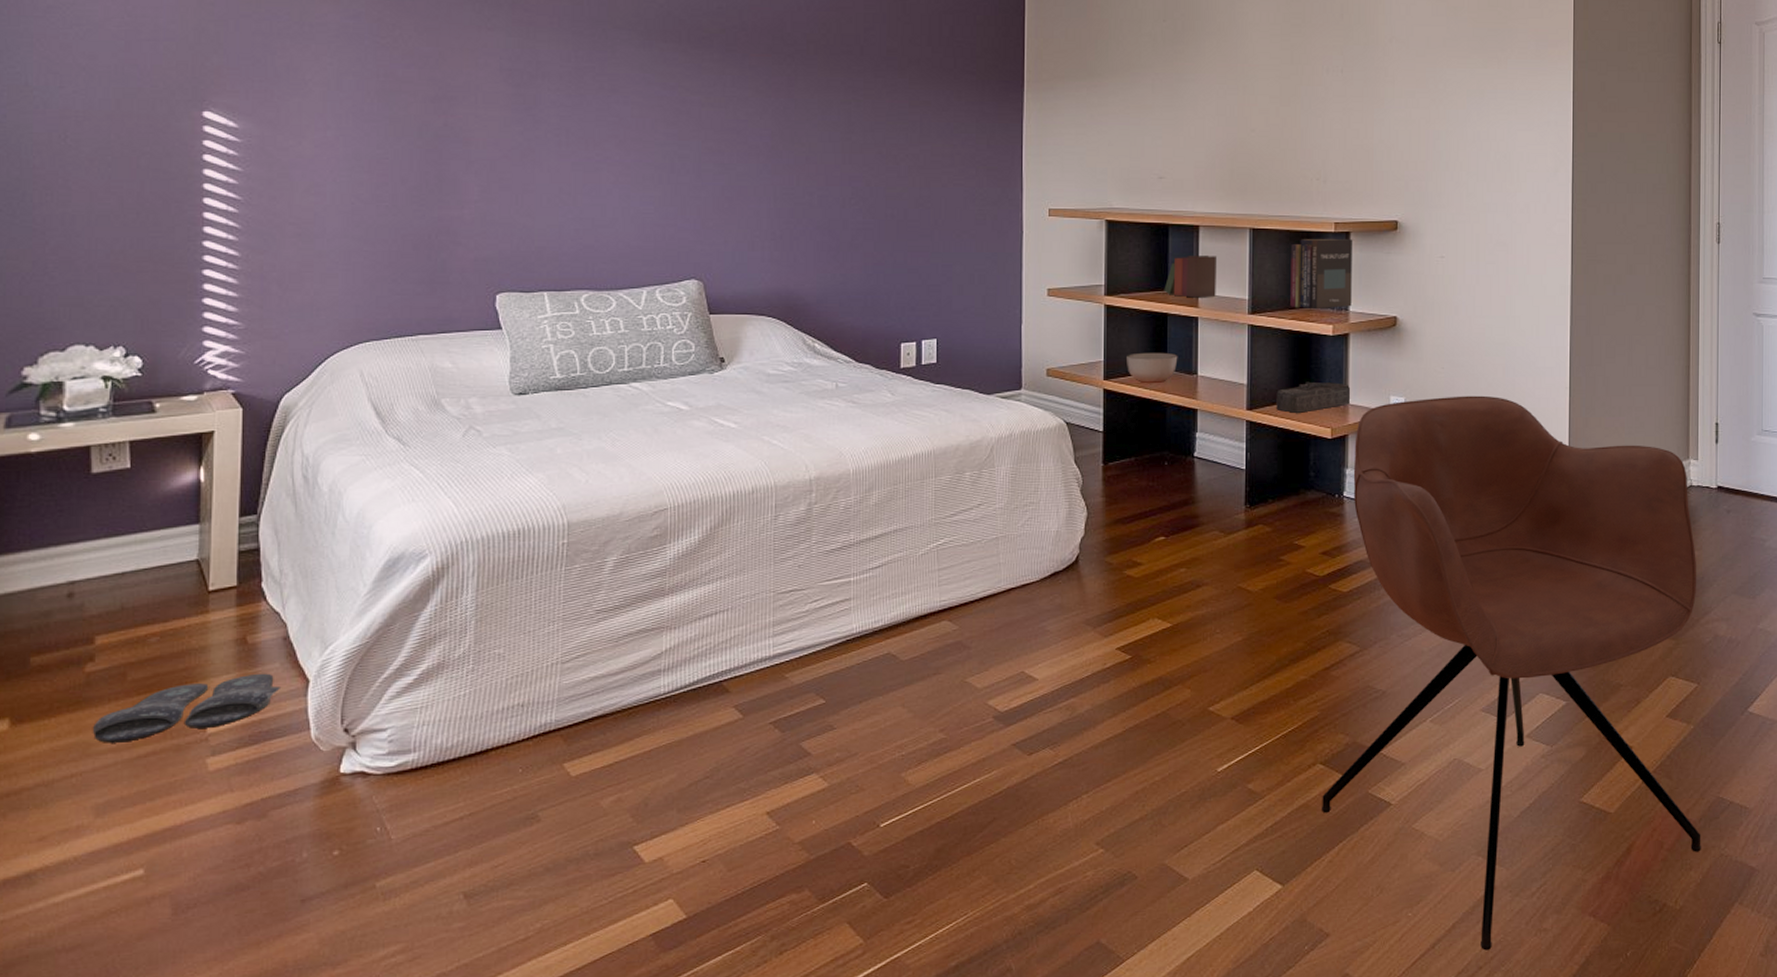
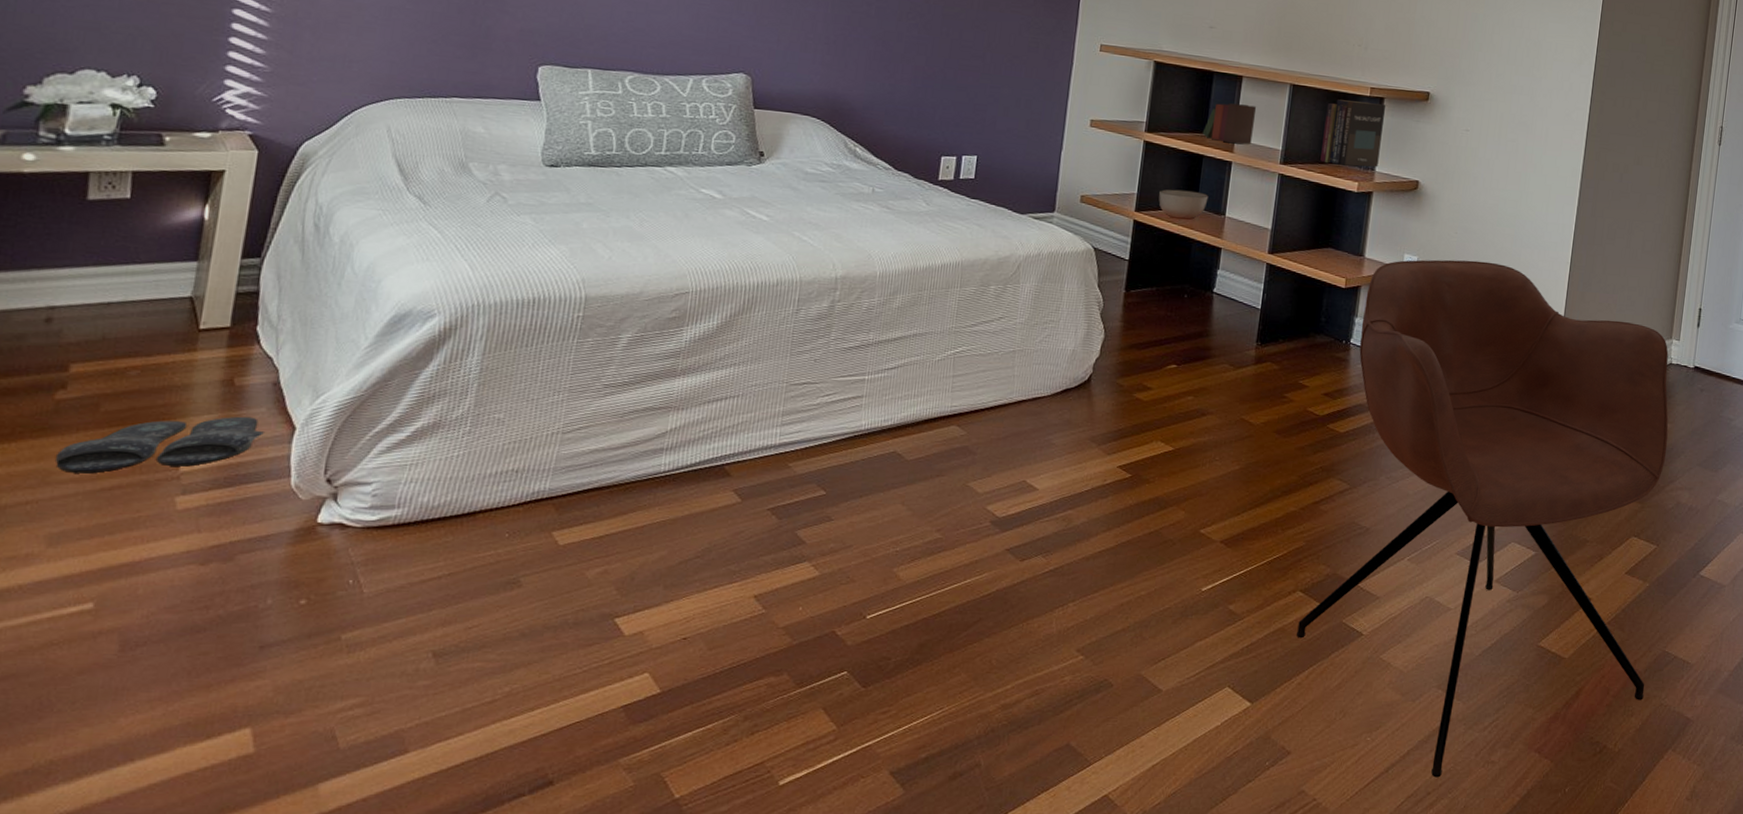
decorative box: present [1276,381,1350,413] -> none [1296,232,1368,262]

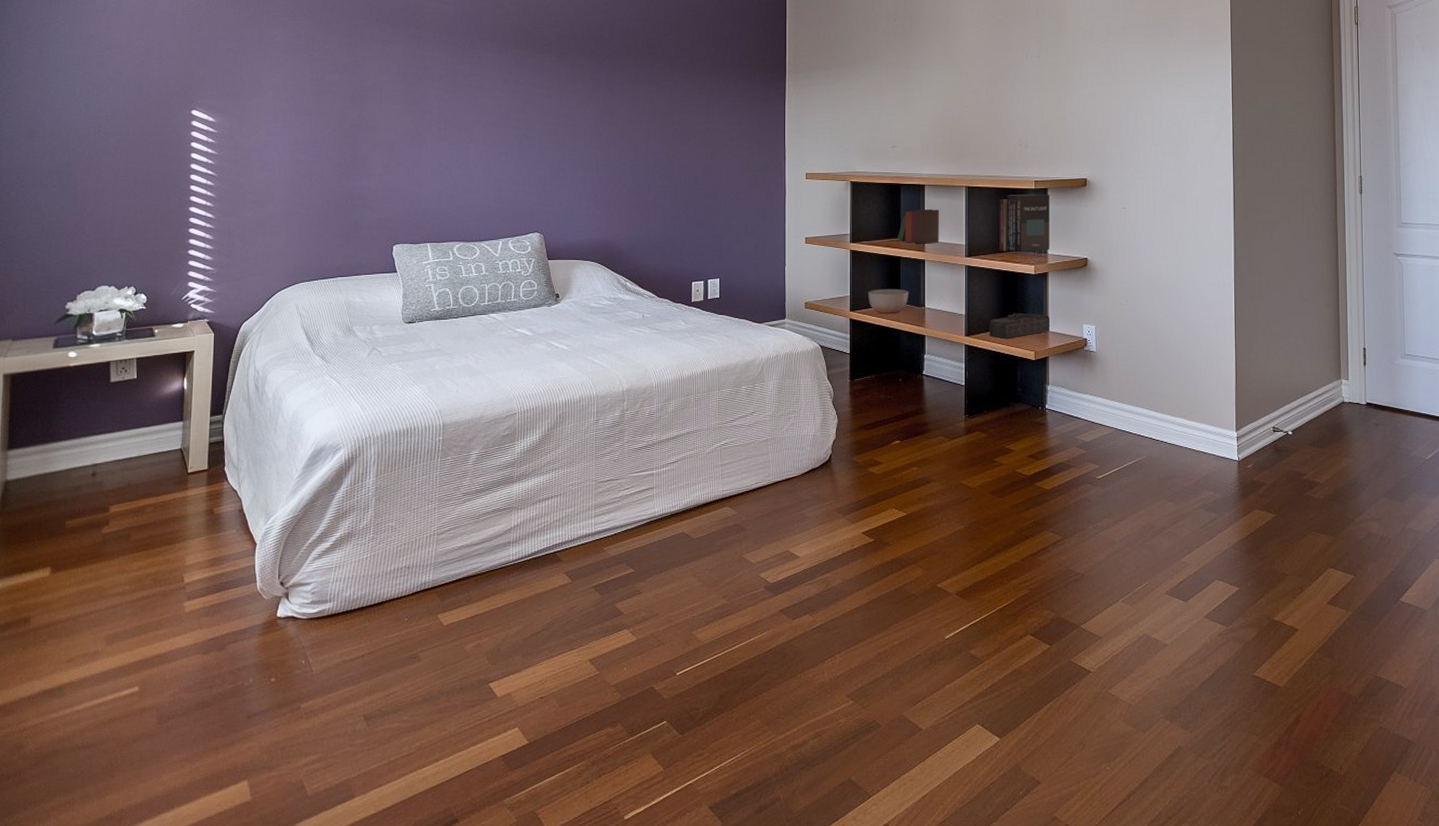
slippers: present [56,416,266,474] -> none [107,537,237,588]
armchair: present [1295,259,1669,778] -> none [1031,324,1362,803]
decorative box: none [1296,232,1368,262] -> present [989,312,1050,339]

